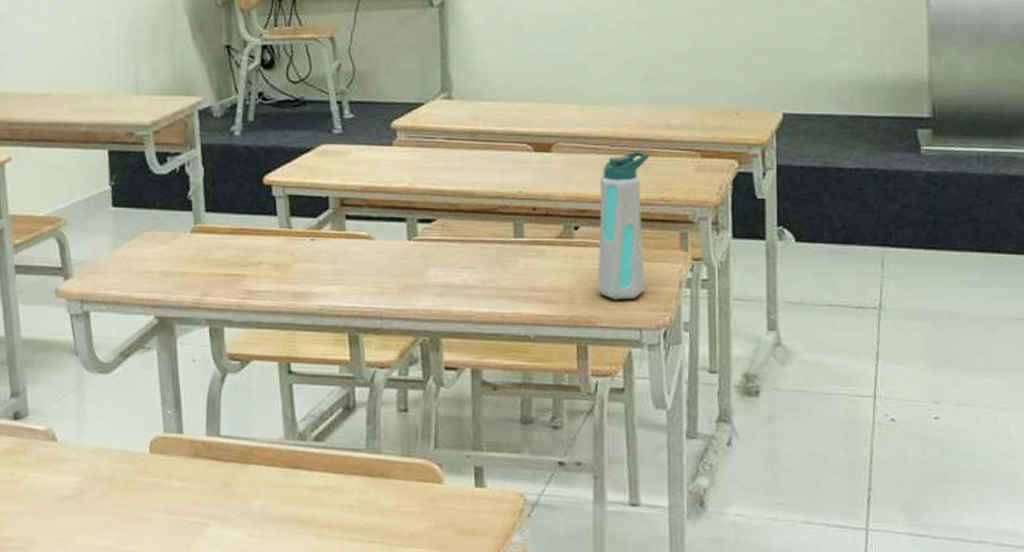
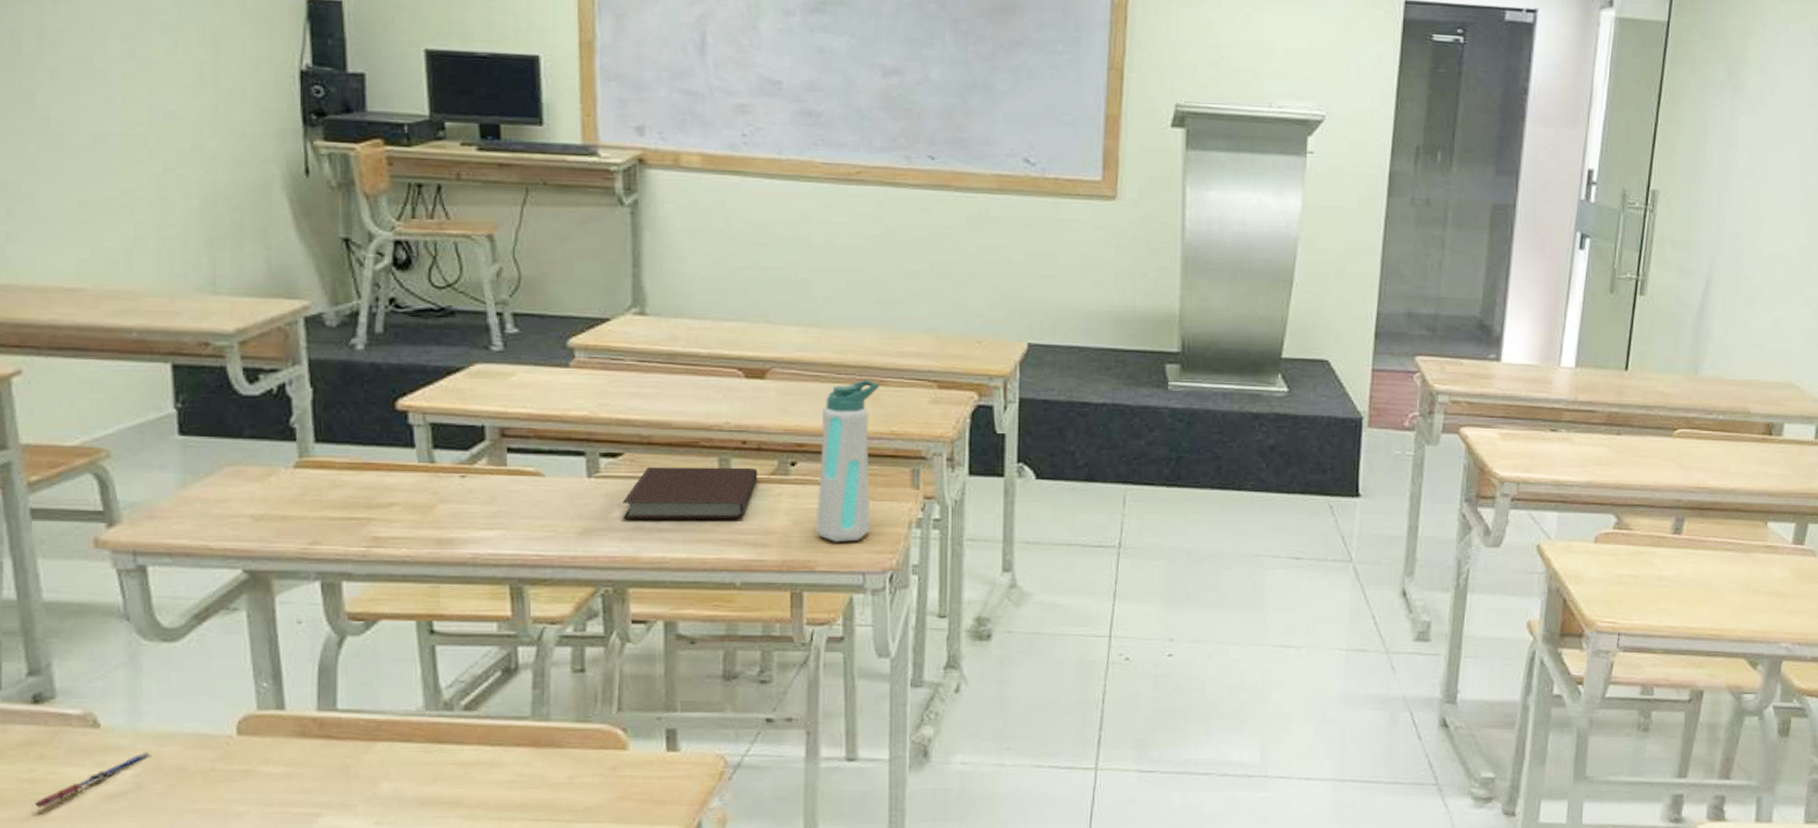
pen: none [13,464,90,505] -> present [34,752,151,808]
notebook: none [436,231,547,278] -> present [622,466,758,520]

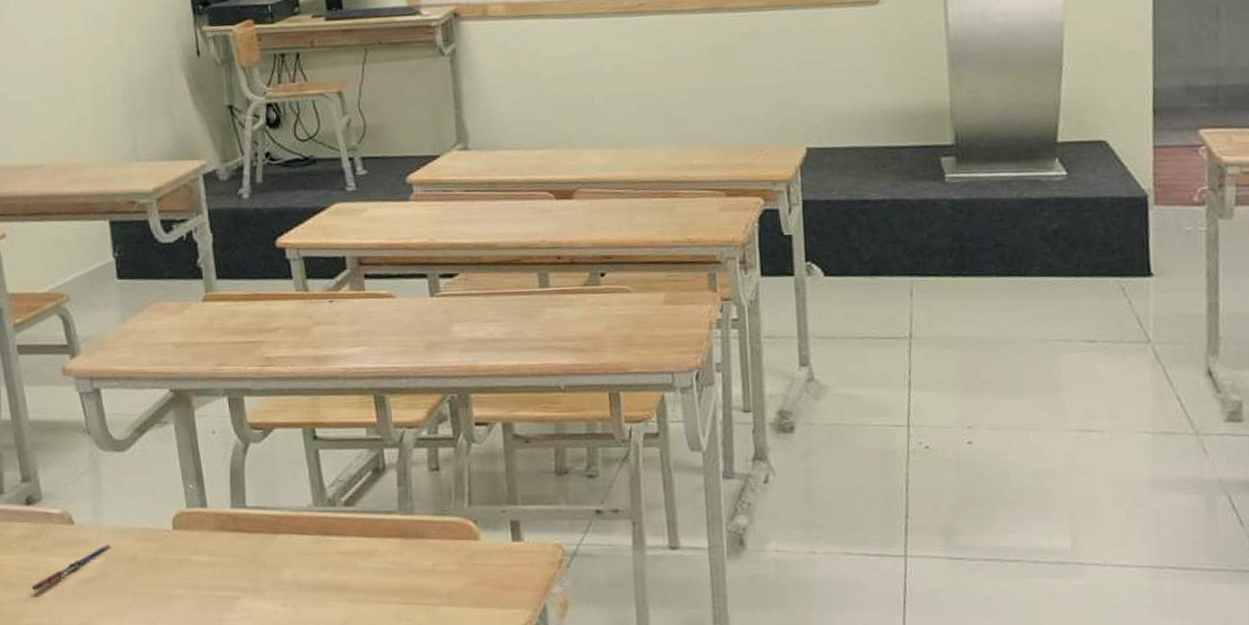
notebook: present [622,466,758,520] -> none [460,280,573,333]
water bottle: present [816,380,880,542] -> none [625,193,675,345]

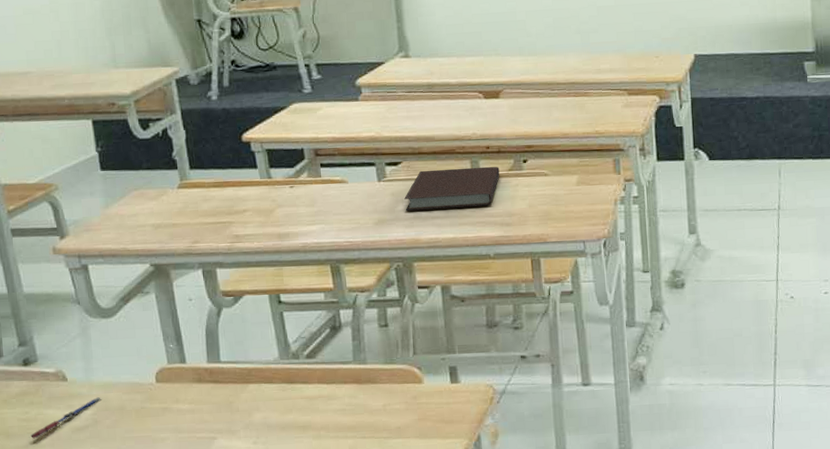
notebook: none [460,280,573,333] -> present [404,166,500,212]

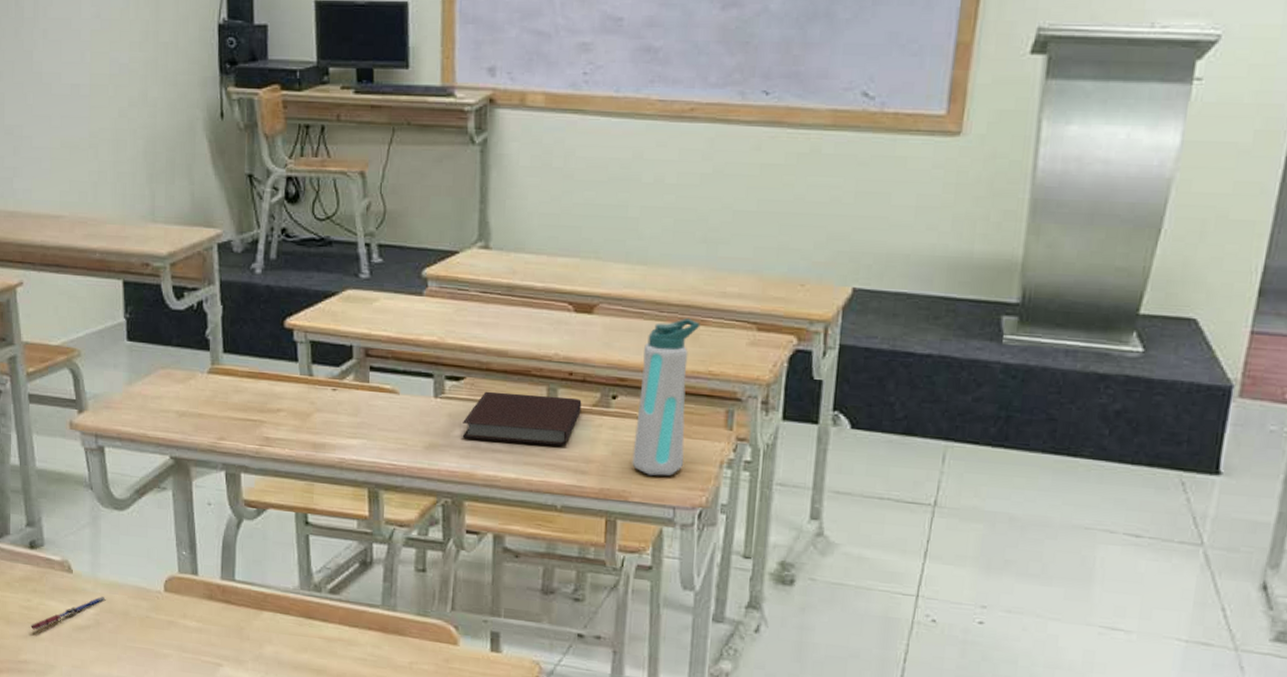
water bottle: none [543,93,586,219] -> present [632,318,701,476]

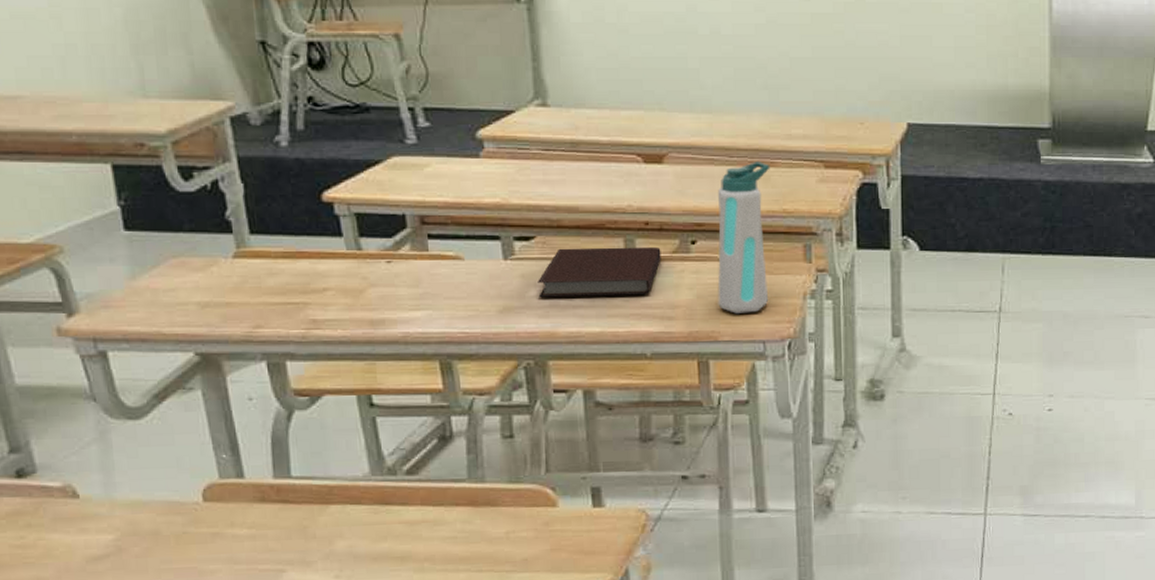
pen: present [31,596,106,630] -> none [27,519,127,571]

